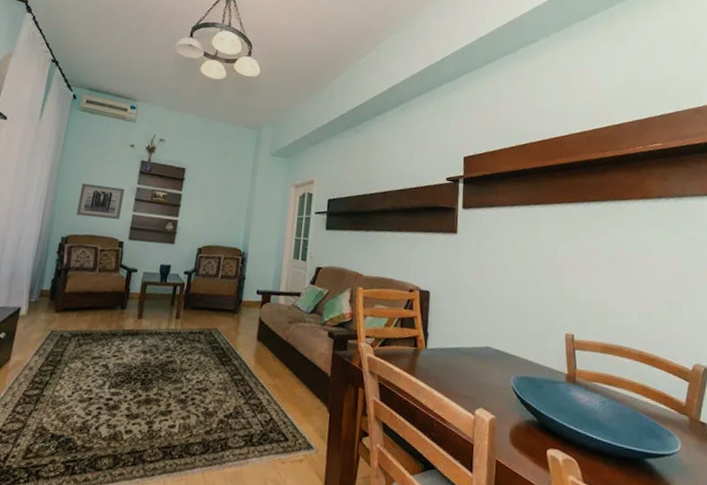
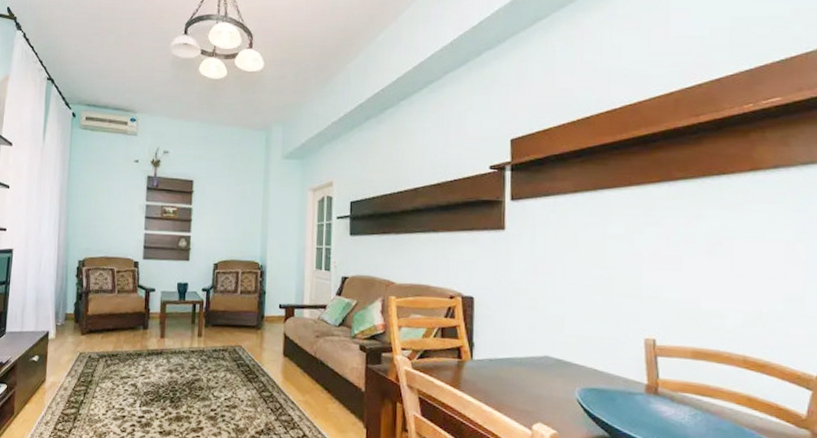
wall art: present [76,183,125,220] -> none [89,205,134,240]

